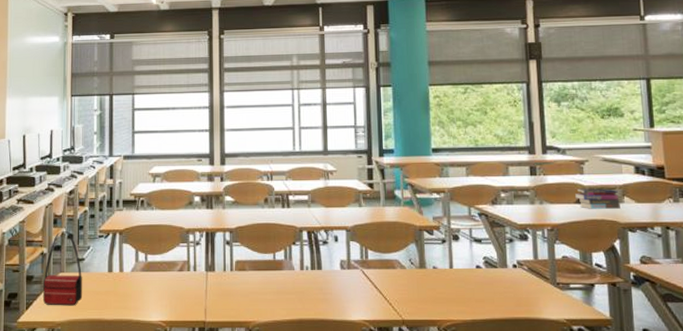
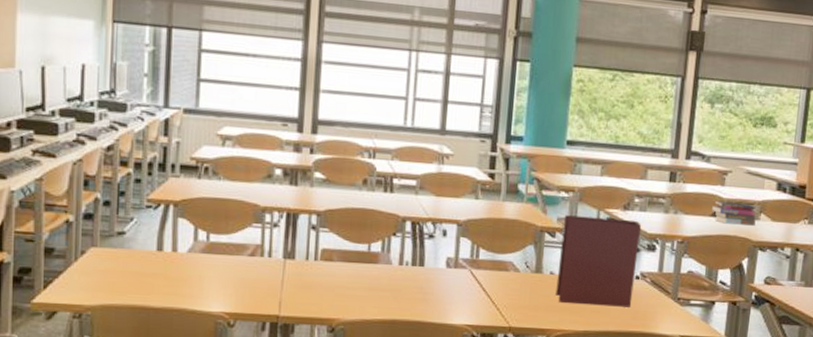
shoulder bag: present [42,231,83,306] -> none [67,196,123,288]
binder: none [439,213,513,295] -> present [555,215,642,307]

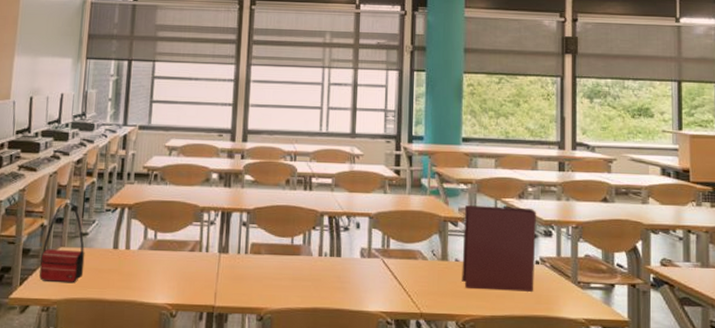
shoulder bag: none [67,196,123,288] -> present [39,203,85,283]
books: present [712,201,756,226] -> none [602,187,645,210]

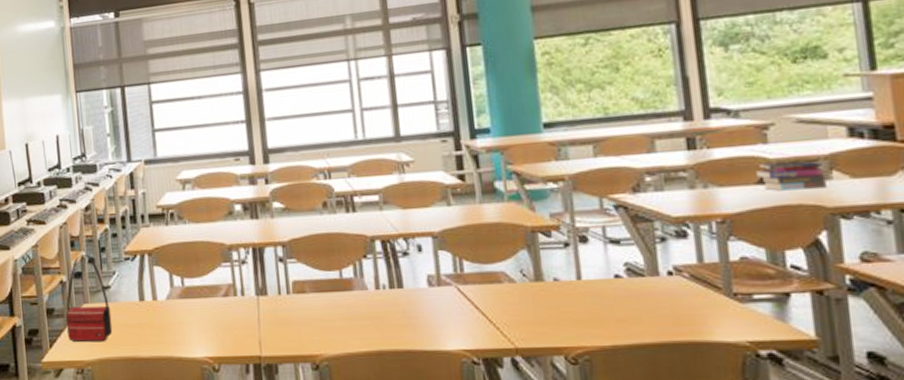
binder: present [462,205,537,292] -> none [557,203,670,314]
books: none [602,187,645,210] -> present [756,160,827,191]

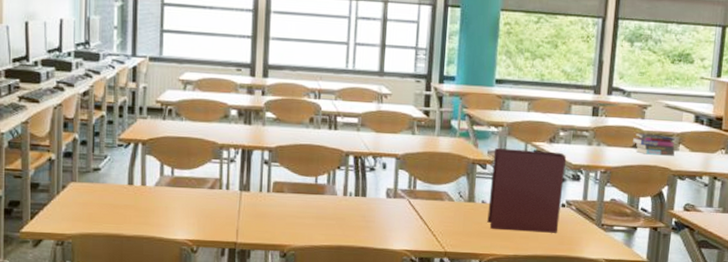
shoulder bag: present [65,255,113,342] -> none [50,137,98,219]
binder: none [557,203,670,314] -> present [487,148,567,233]

